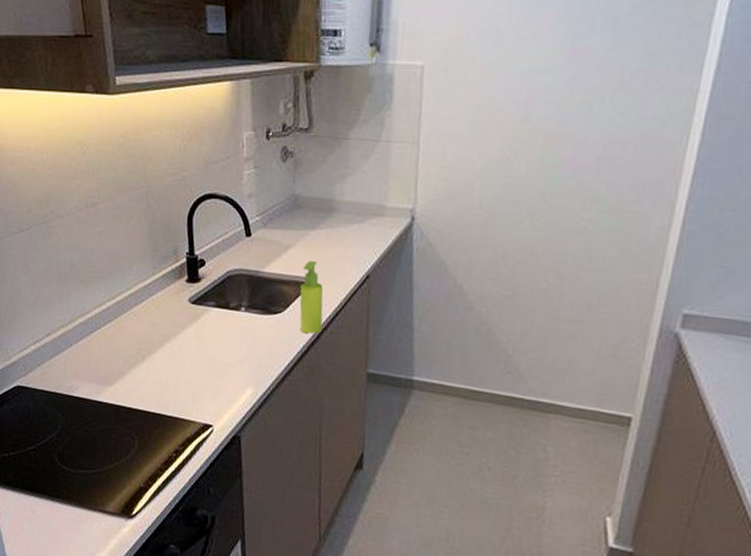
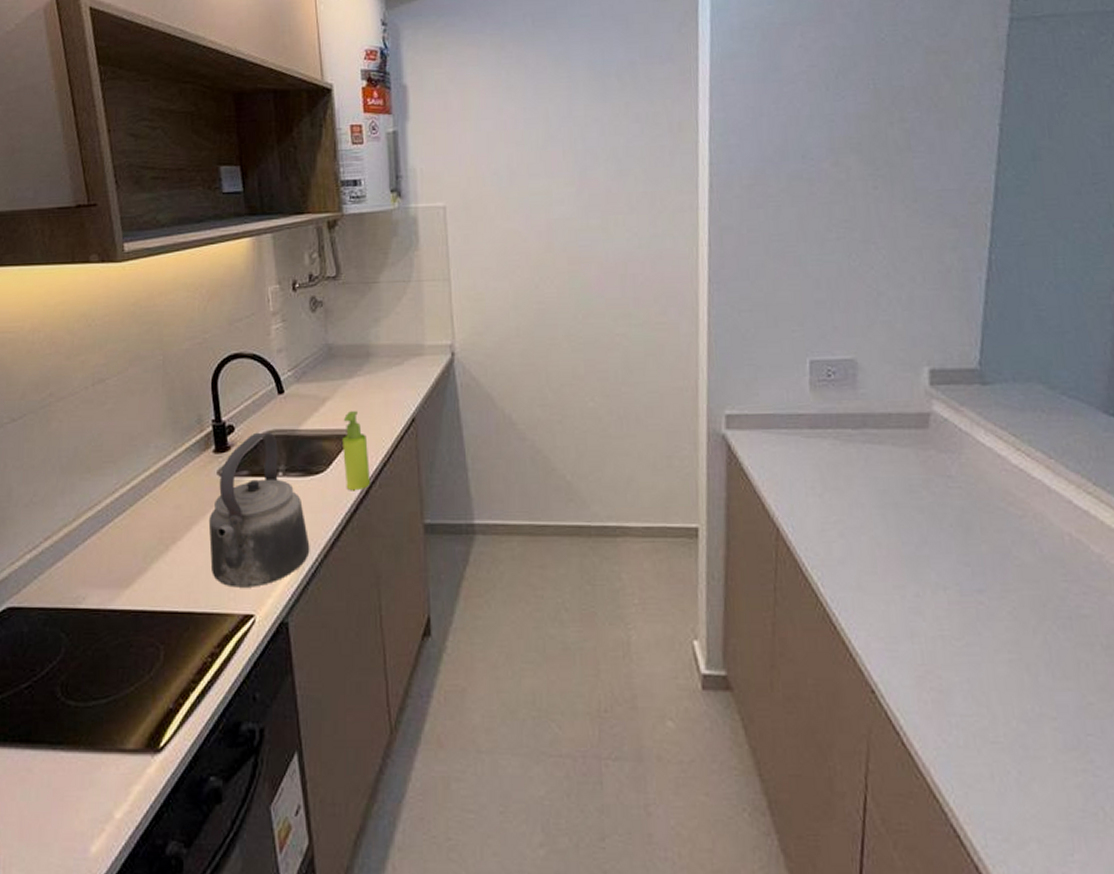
kettle: none [179,269,264,403] -> present [208,432,310,588]

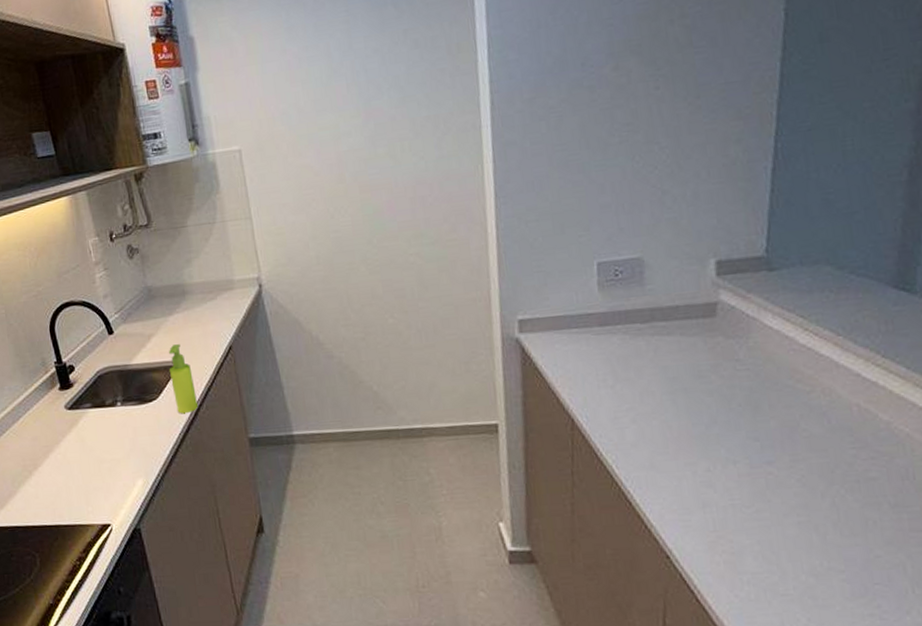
kettle: present [208,432,310,588] -> none [62,368,152,503]

